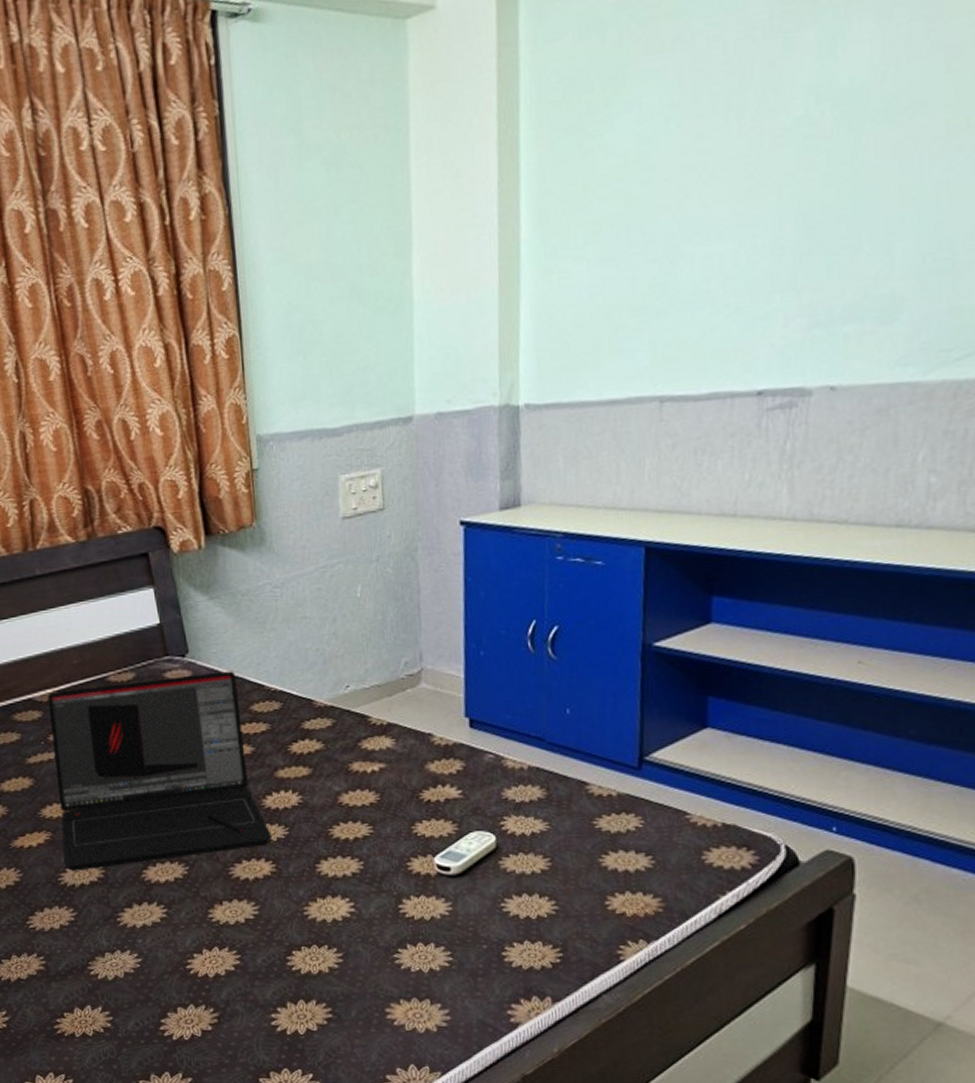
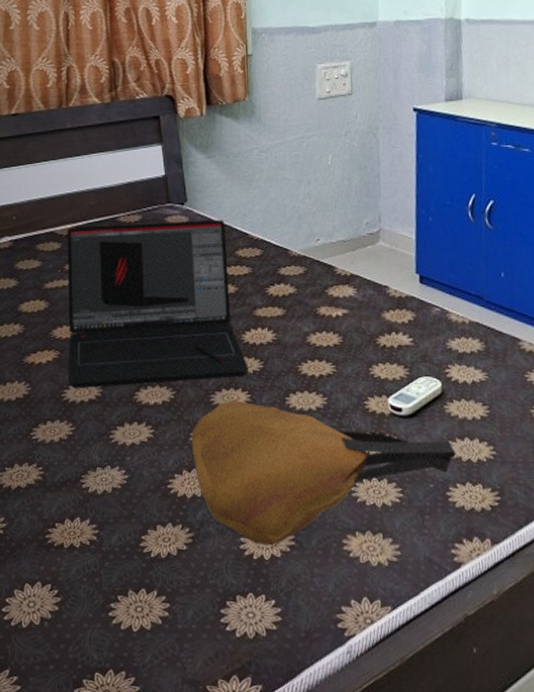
tote bag: none [210,870,512,1019] -> present [191,399,456,545]

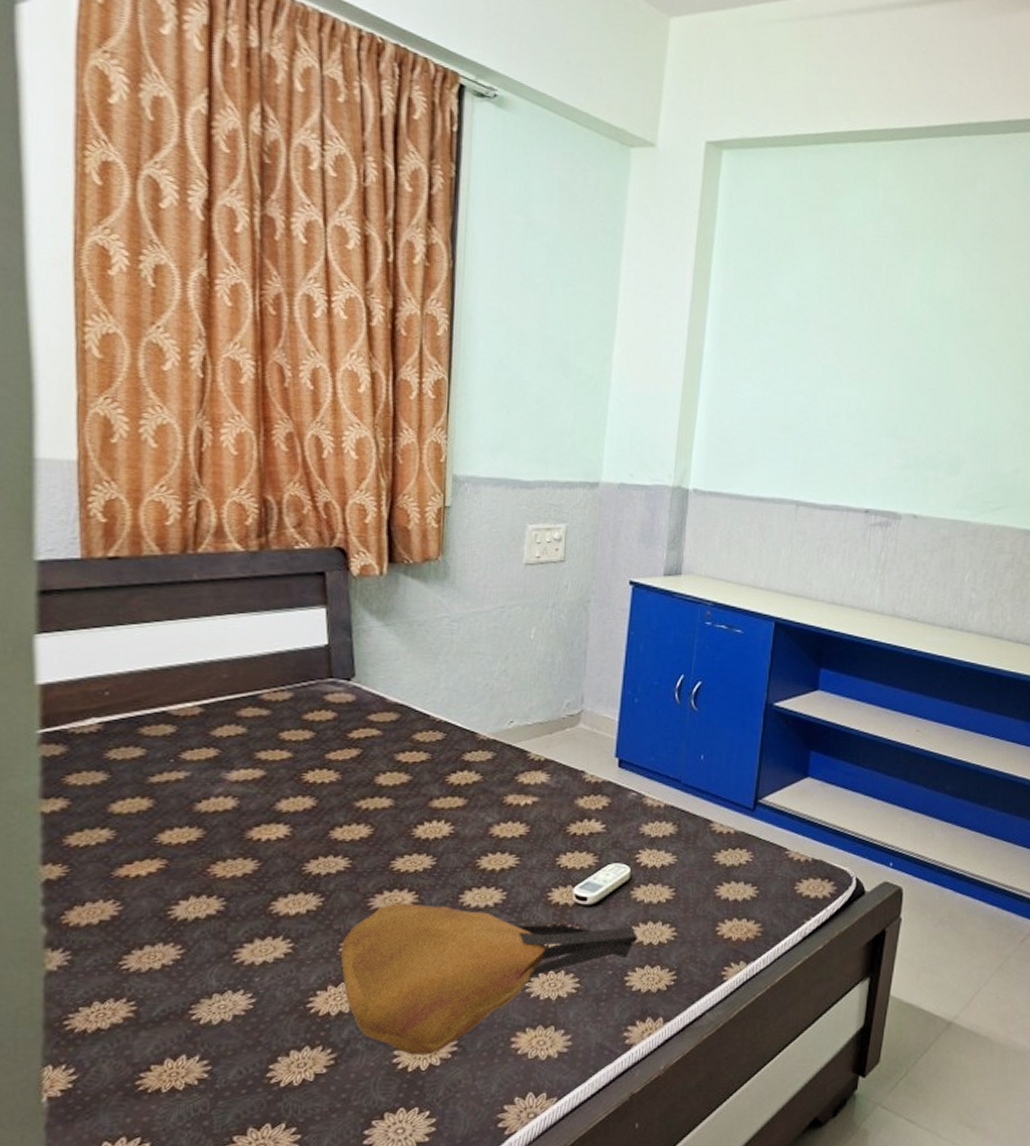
laptop: present [67,220,249,389] -> none [177,698,418,903]

